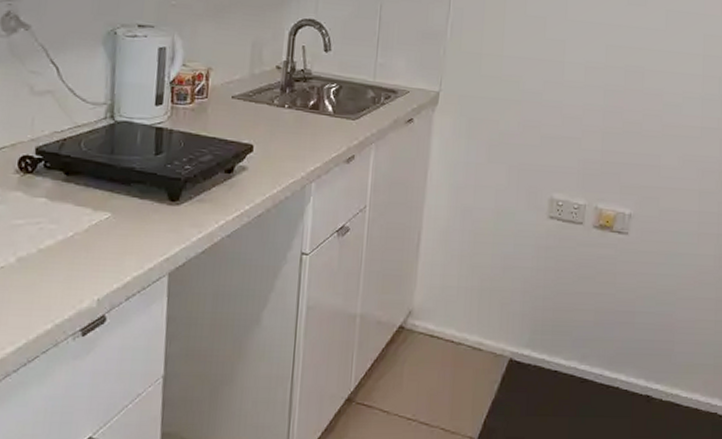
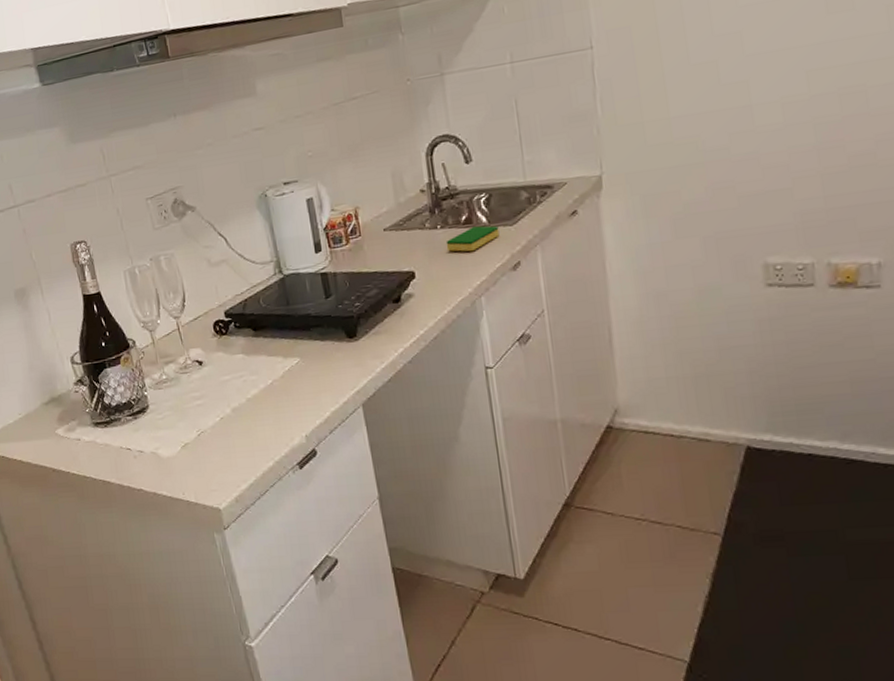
dish sponge: none [289,113,342,137] -> present [446,225,500,252]

